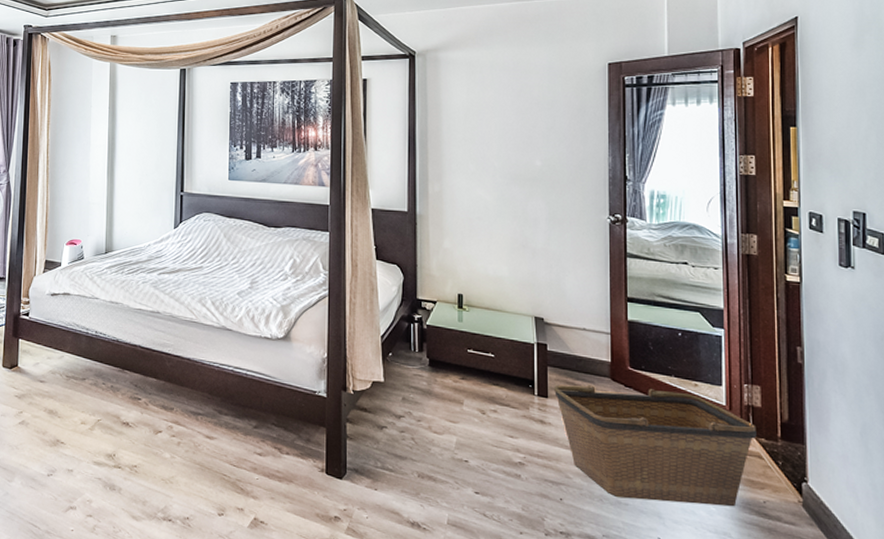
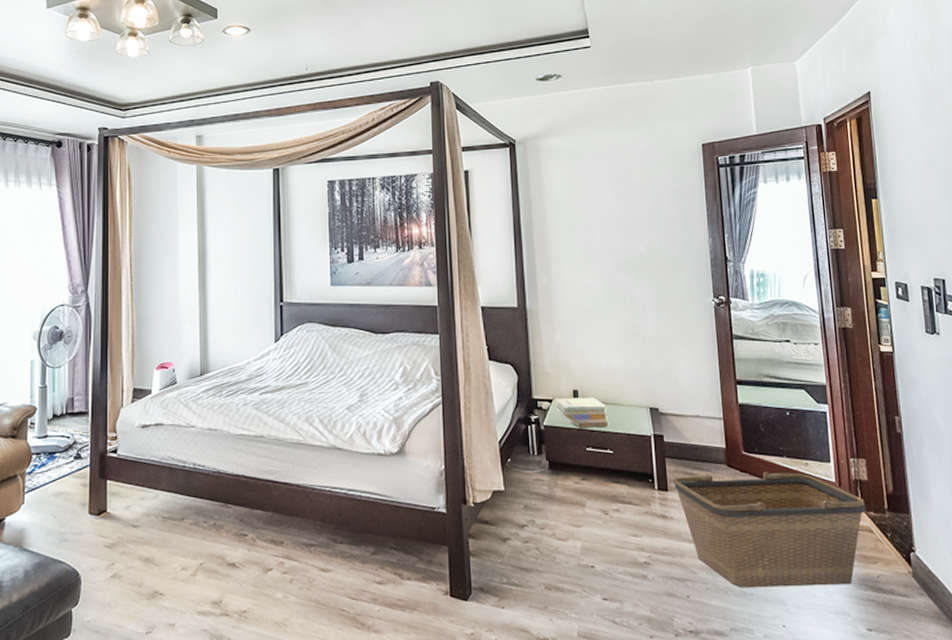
books: none [438,300,491,332] -> present [554,397,608,428]

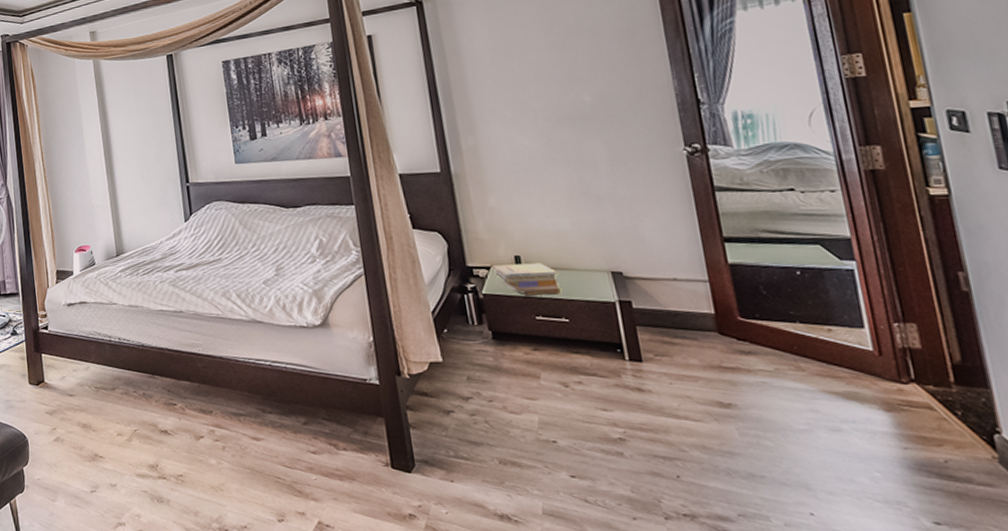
bicycle basket: present [674,472,866,588] -> none [649,340,921,470]

